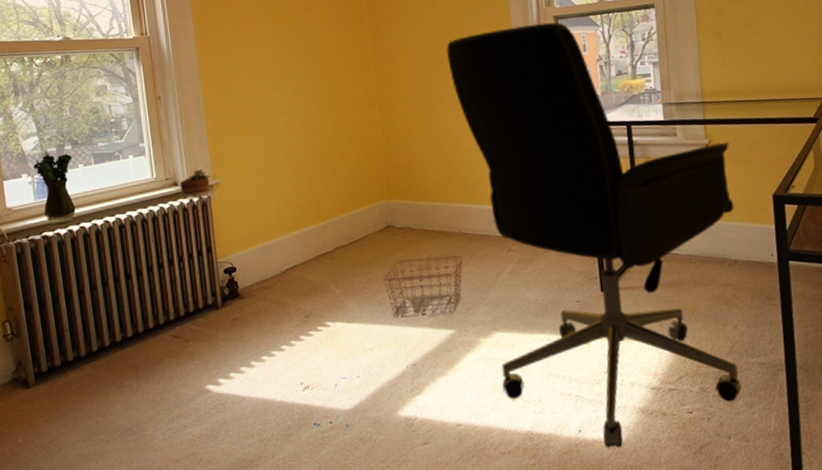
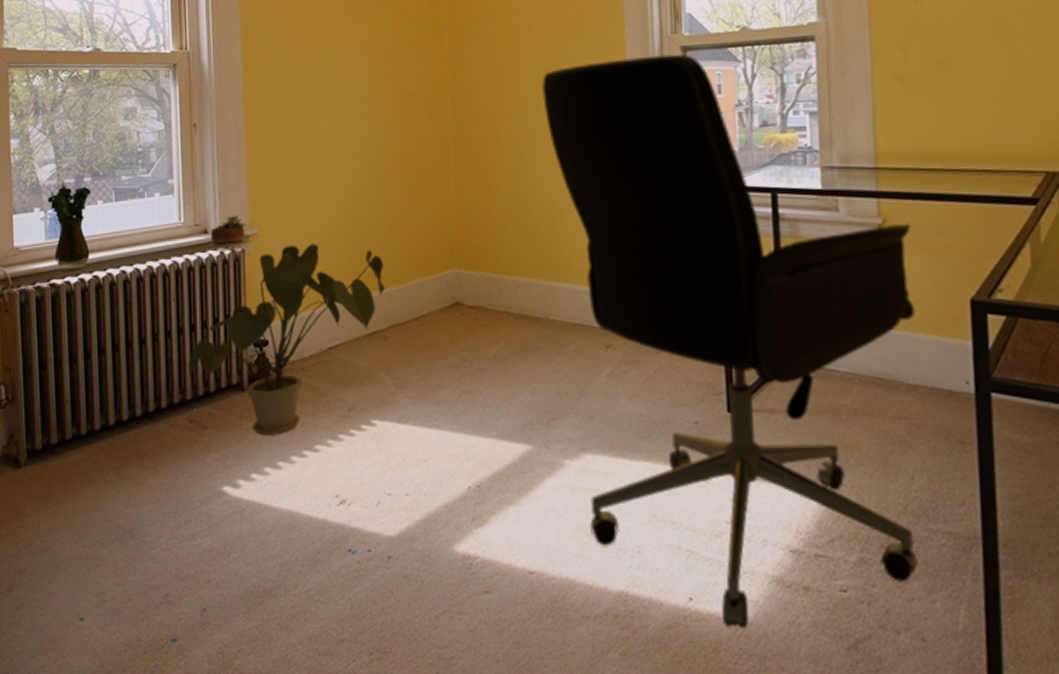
house plant: none [169,187,330,343] -> present [188,243,385,435]
basket: present [383,255,463,318] -> none [446,348,547,425]

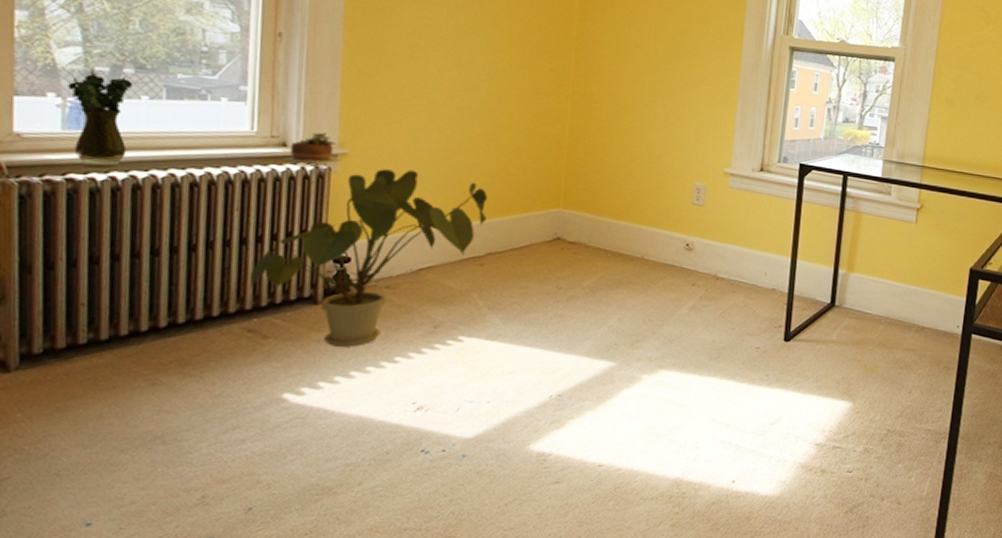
office chair: present [541,54,918,629] -> none [657,45,939,502]

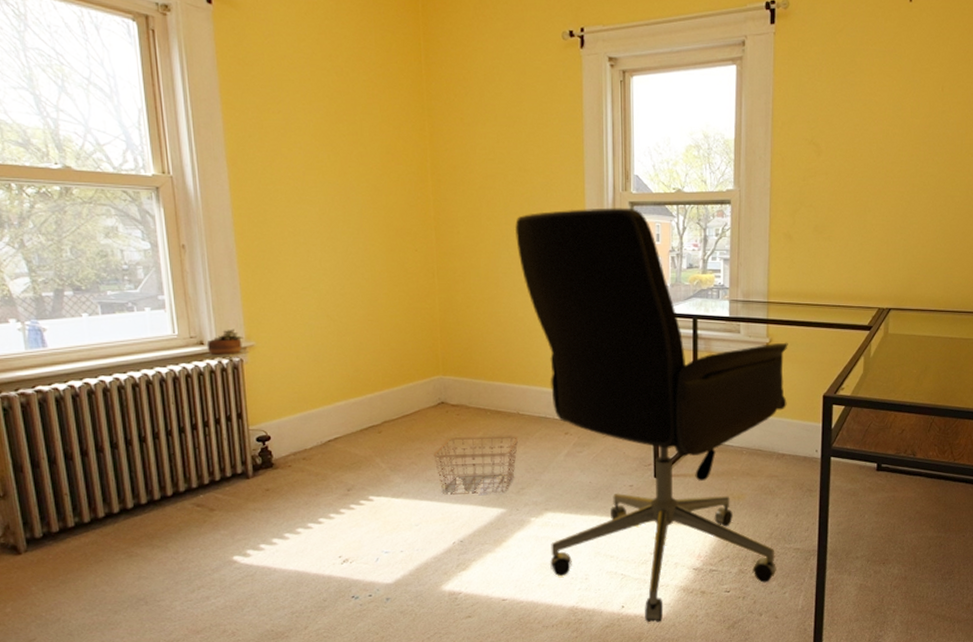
vase: present [68,69,134,169] -> none [24,296,78,381]
house plant: present [249,169,488,347] -> none [192,354,378,513]
basket: none [540,278,639,345] -> present [433,436,518,495]
office chair: none [657,45,939,502] -> present [514,207,788,623]

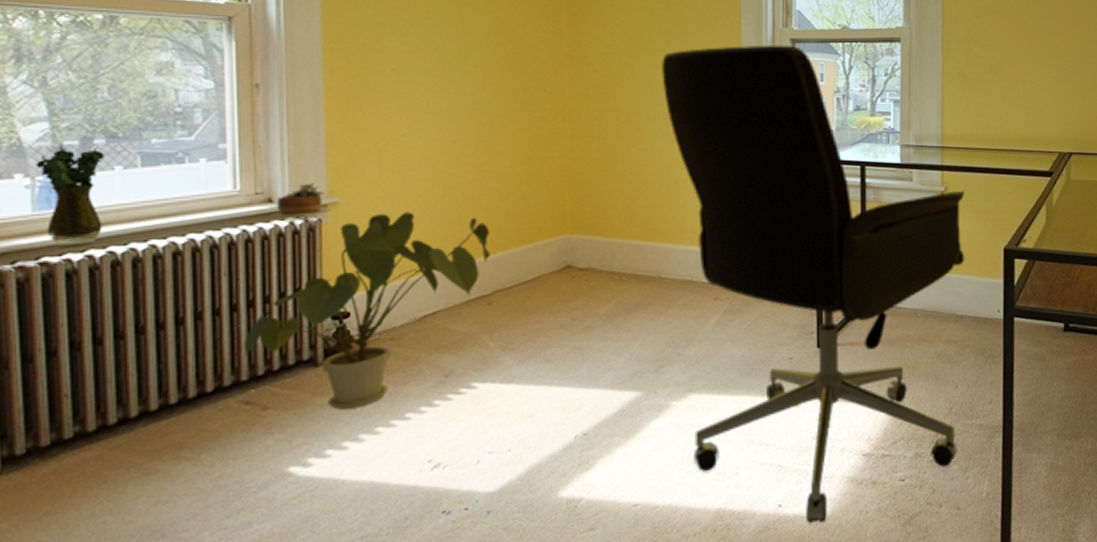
vase: none [24,296,78,381] -> present [36,145,106,250]
house plant: none [192,354,378,513] -> present [244,212,490,410]
basket: present [433,436,518,495] -> none [555,303,658,378]

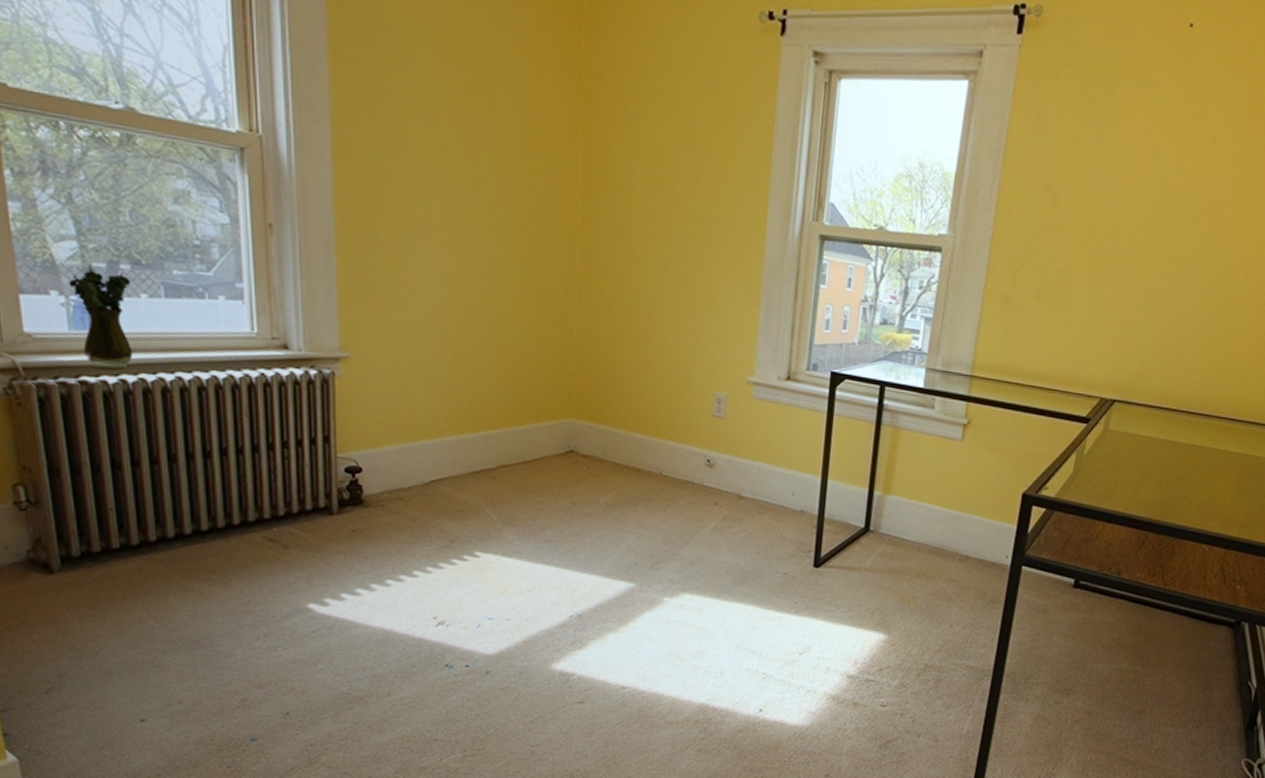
house plant: present [244,212,490,410] -> none [265,374,496,560]
succulent plant: present [267,182,331,218] -> none [283,333,344,368]
office chair: present [660,45,965,523] -> none [677,234,989,732]

